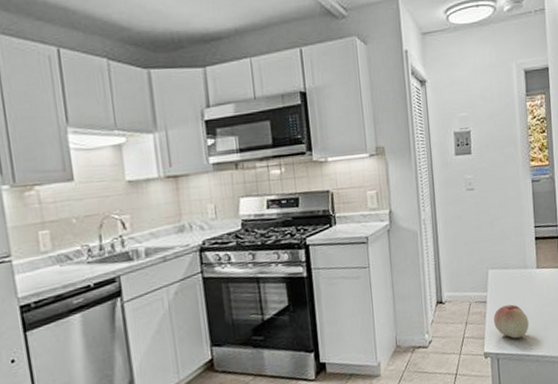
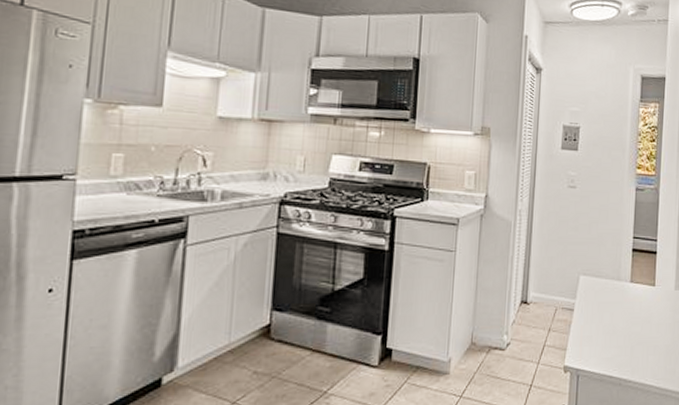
fruit: present [493,304,529,339] -> none [578,317,616,356]

